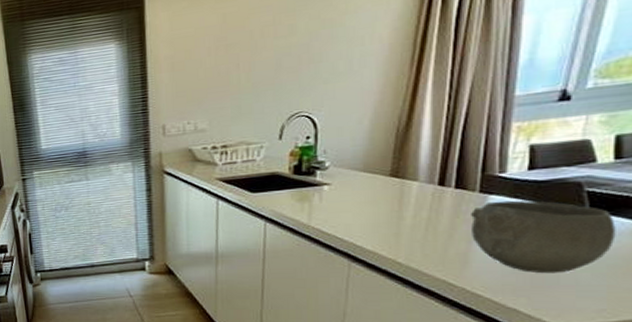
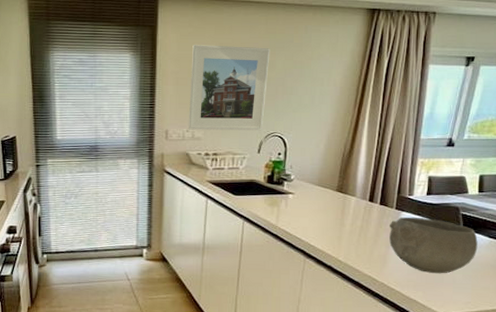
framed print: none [188,9,289,122] -> present [188,45,270,131]

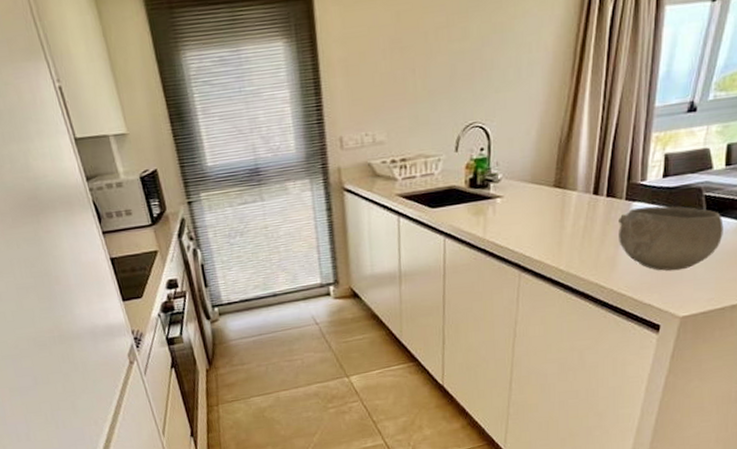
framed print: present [188,45,270,131] -> none [361,9,462,133]

